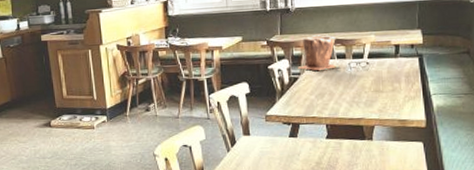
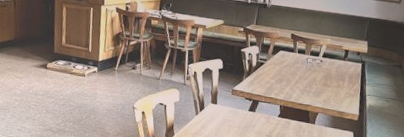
plant pot: present [298,34,340,71] -> none [265,30,300,61]

